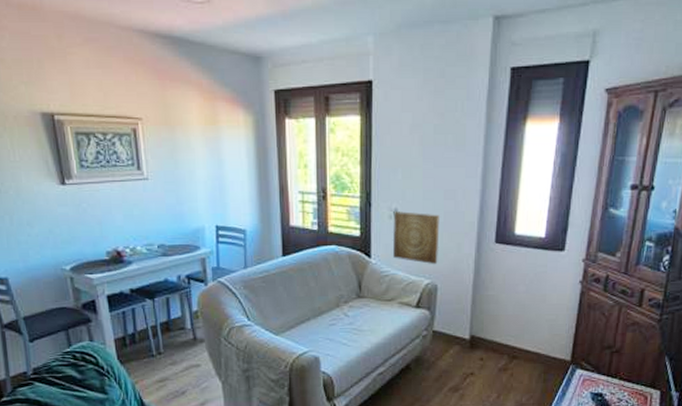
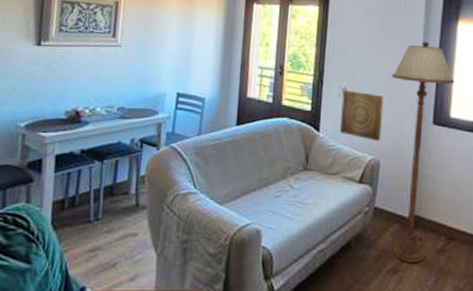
floor lamp: none [448,150,521,382] -> present [391,42,455,264]

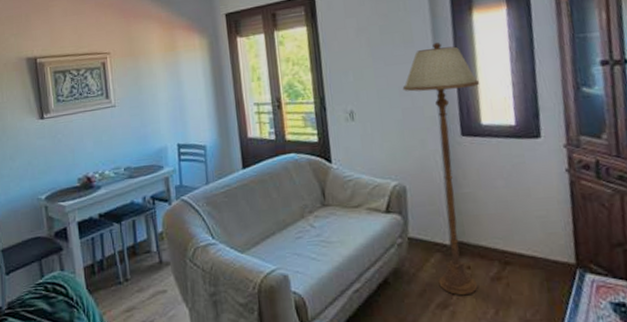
wall art: present [340,90,384,141] -> none [349,112,403,164]

